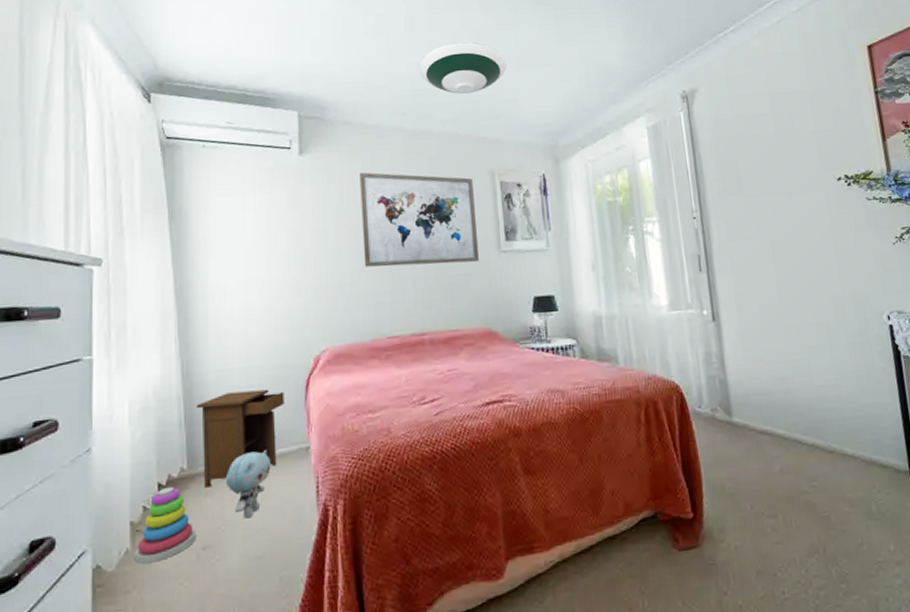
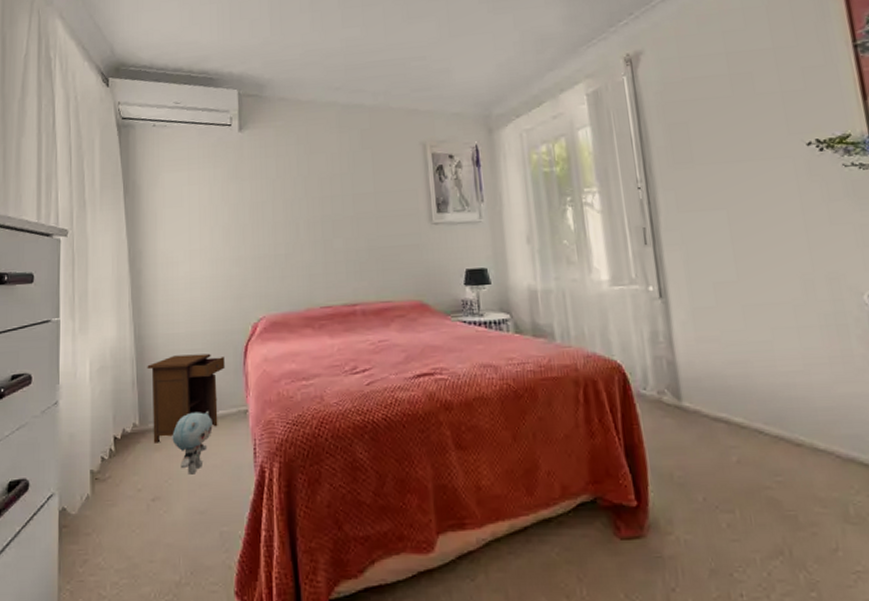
stacking toy: present [134,486,196,564] -> none [94,440,146,510]
wall art: present [359,172,480,267] -> none [295,146,411,239]
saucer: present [418,41,507,94] -> none [351,14,439,67]

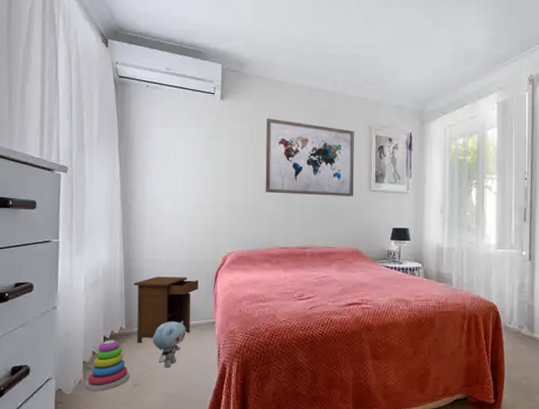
stacking toy: none [94,440,146,510] -> present [85,339,130,391]
wall art: none [295,146,411,239] -> present [265,118,354,196]

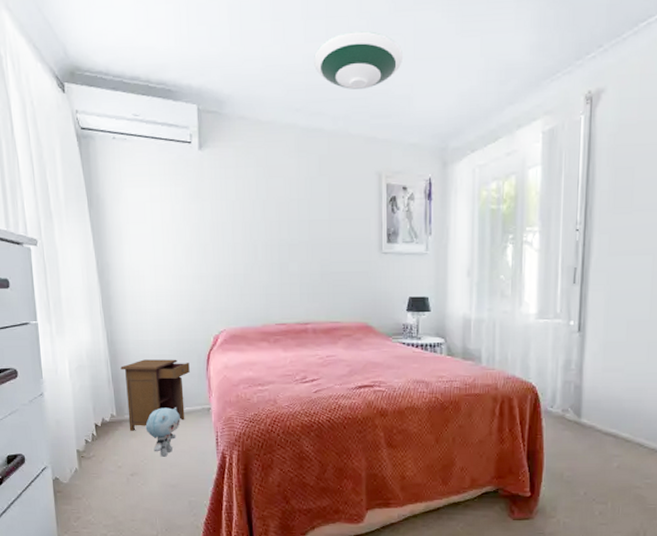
stacking toy: present [85,339,130,391] -> none [81,427,126,480]
wall art: present [265,118,354,196] -> none [254,169,362,262]
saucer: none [319,18,391,61] -> present [313,30,404,89]

